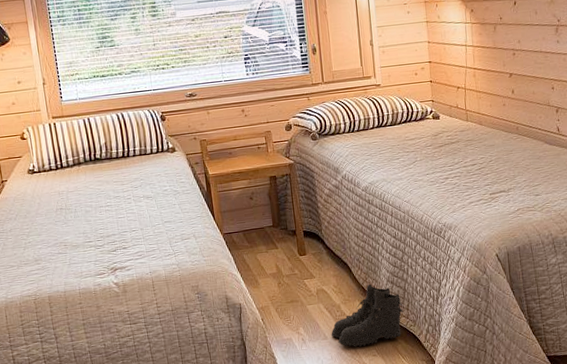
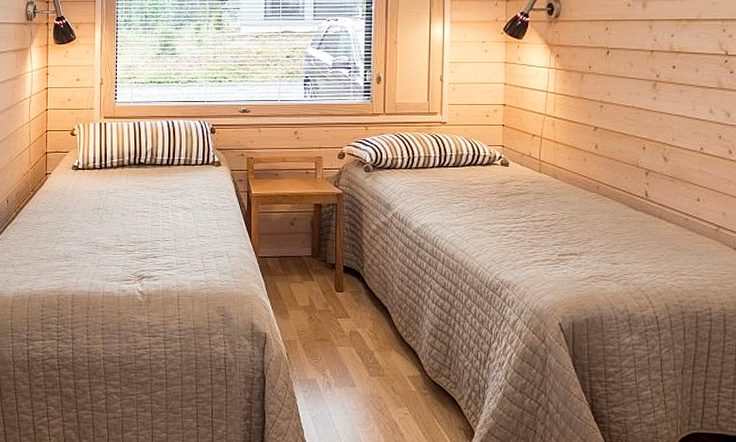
boots: present [331,284,404,347] -> none [360,334,445,402]

